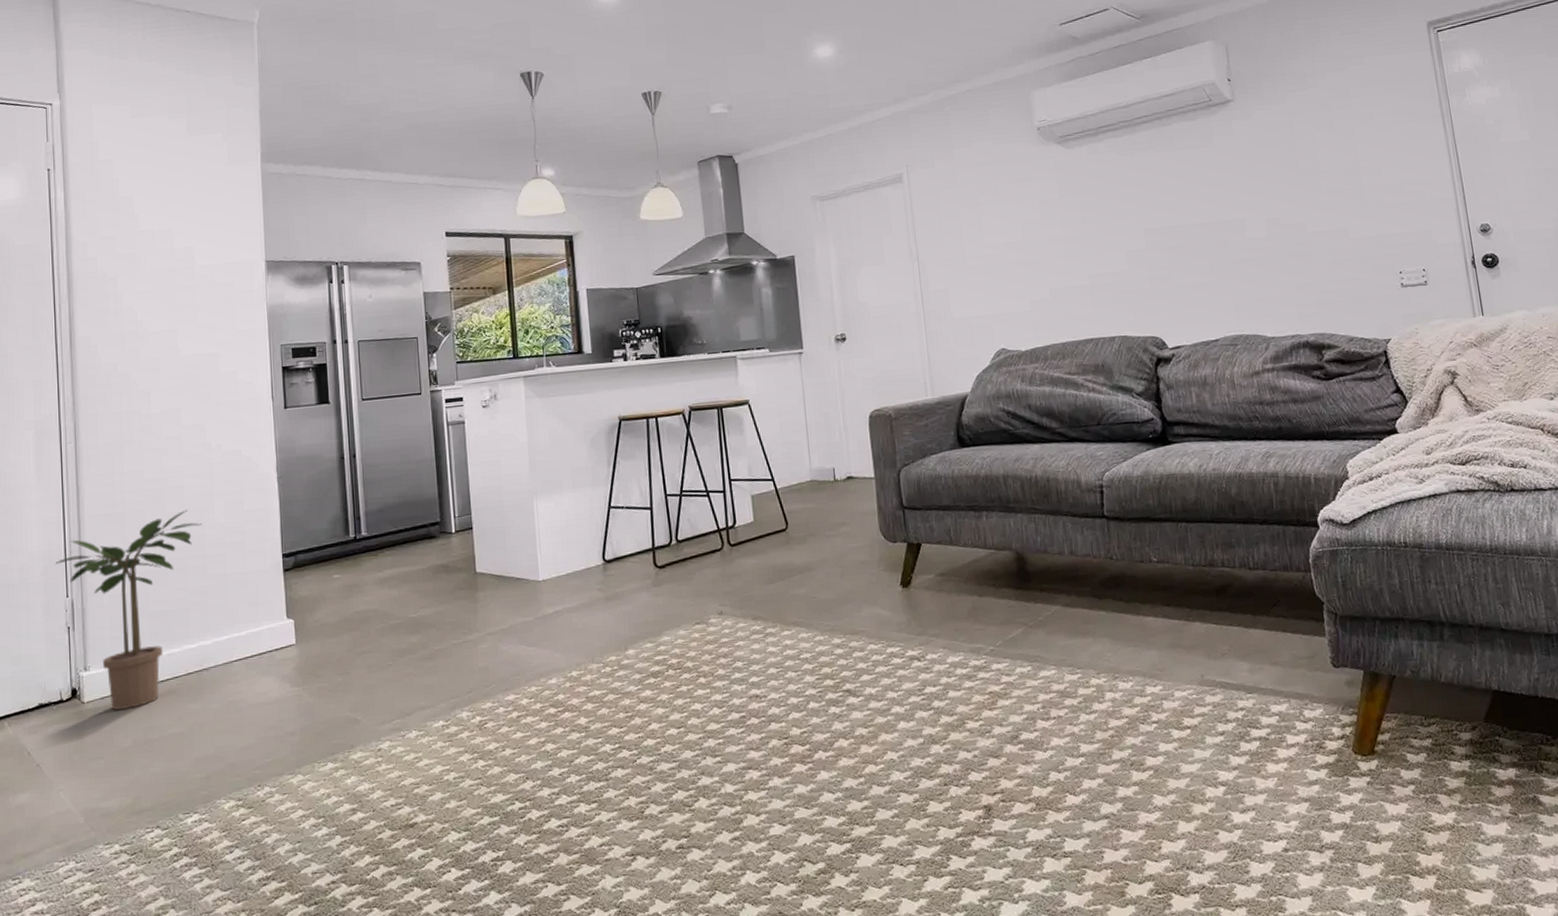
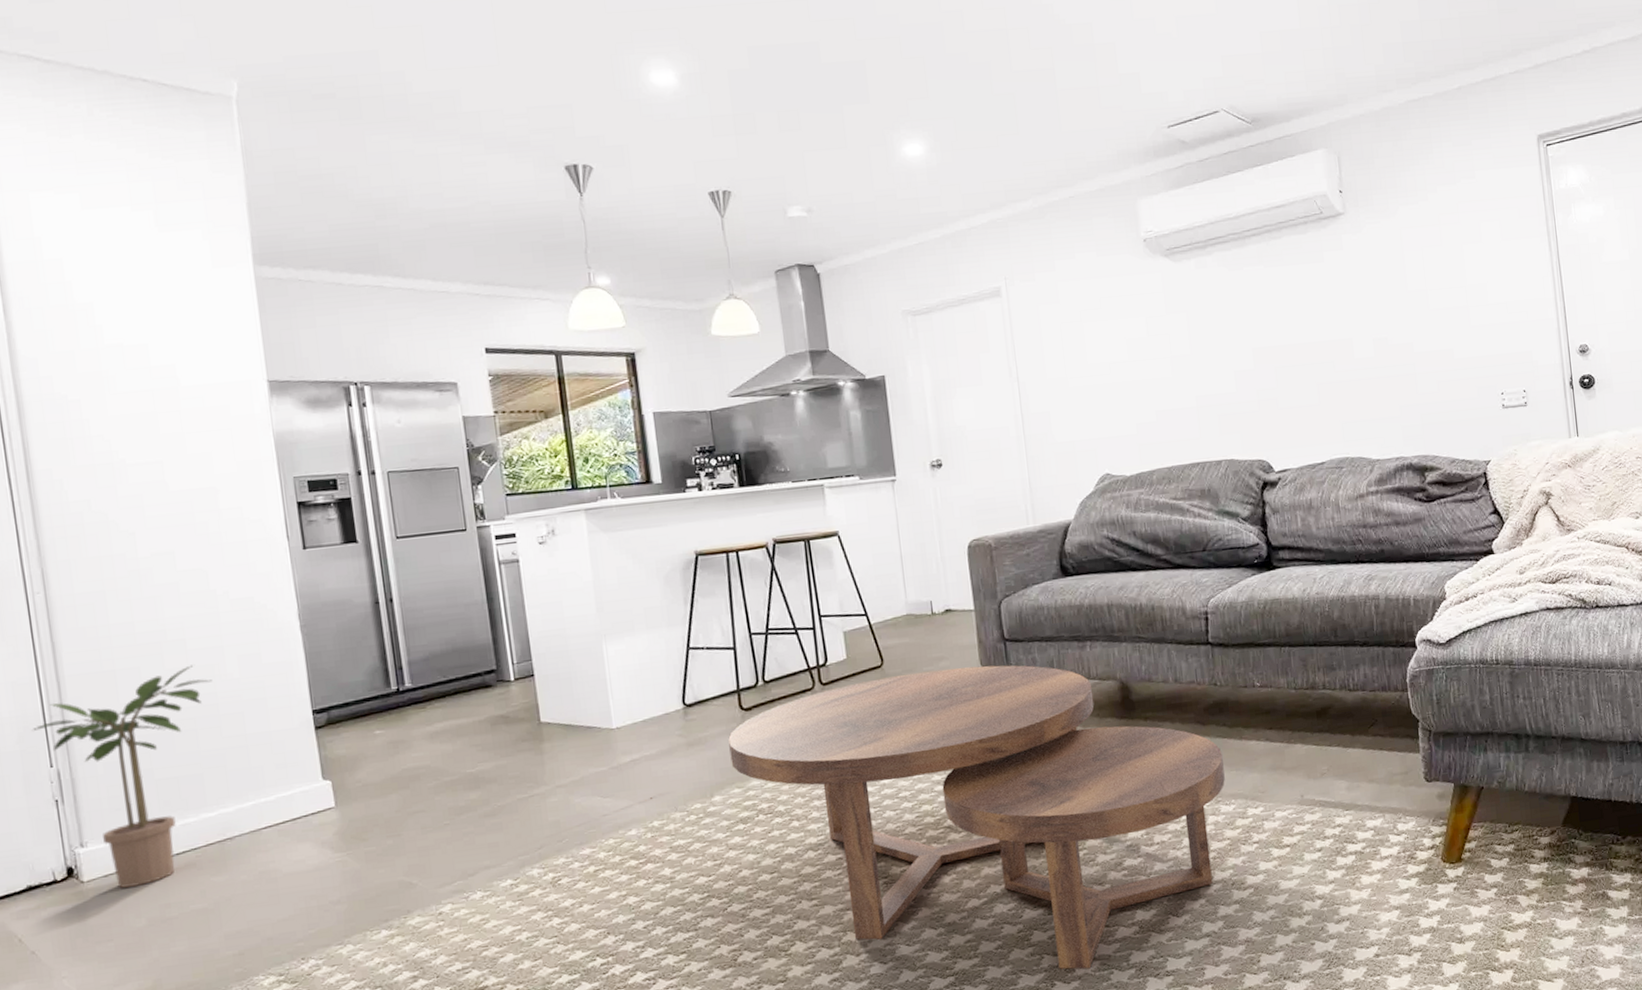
coffee table: none [643,532,1123,845] -> present [728,665,1225,969]

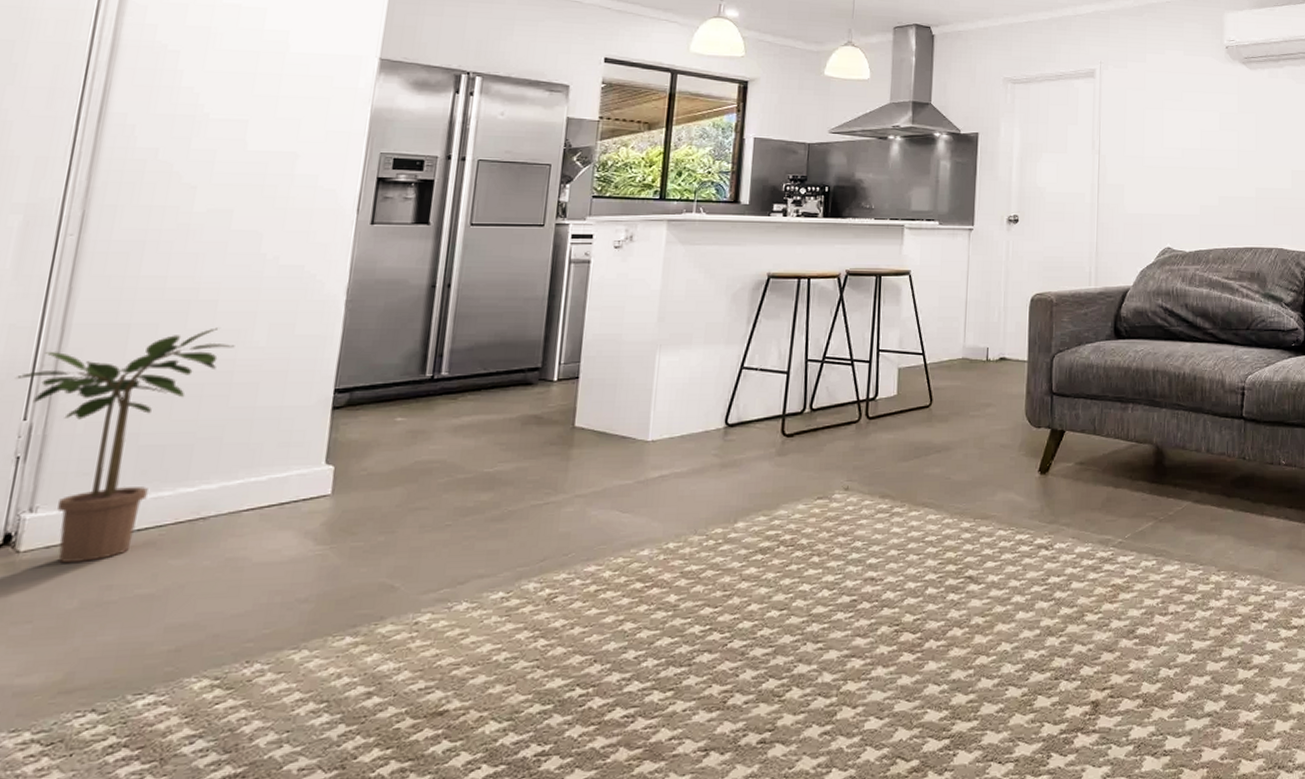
coffee table: present [728,665,1225,969] -> none [762,415,1243,742]

